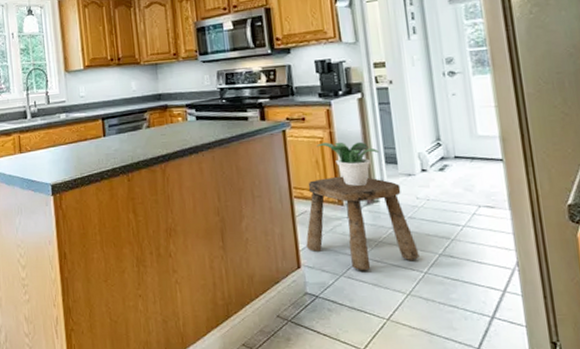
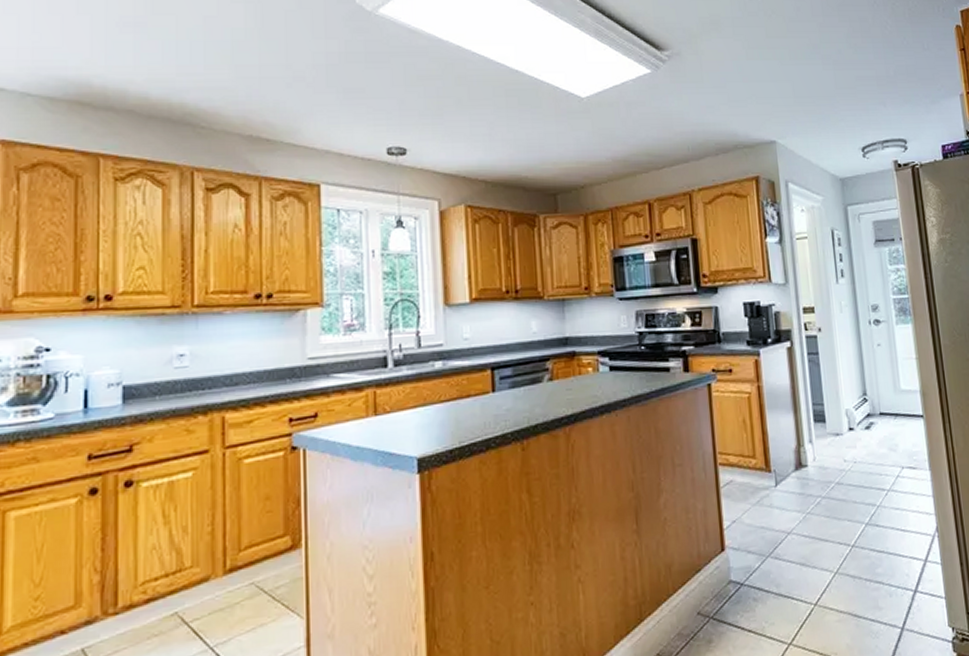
stool: present [306,176,419,270] -> none [731,437,847,549]
potted plant: present [316,141,379,186] -> none [743,397,807,449]

